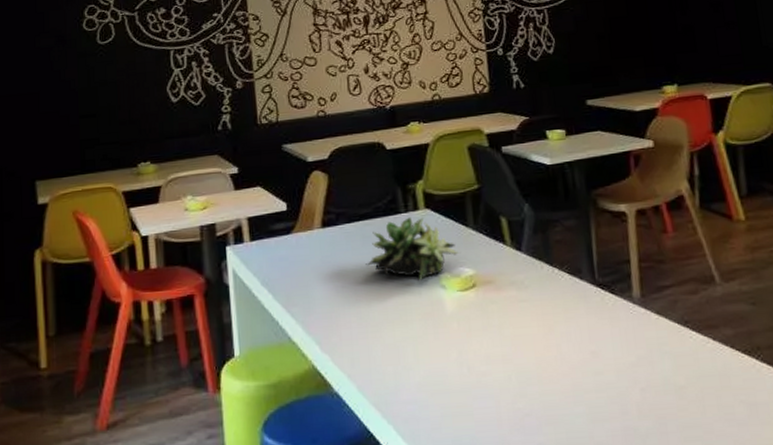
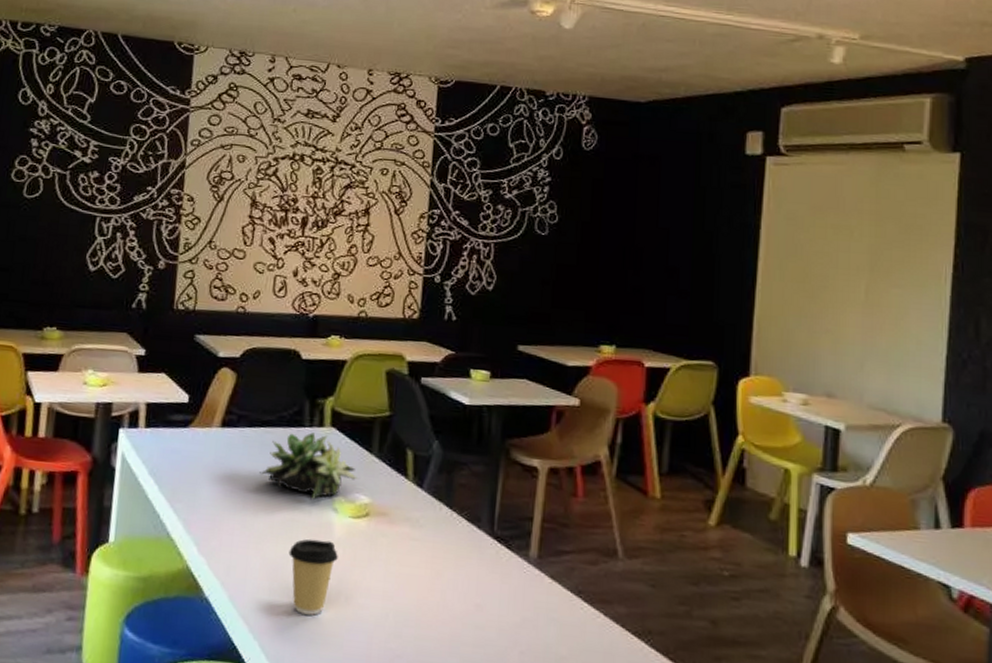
coffee cup: none [406,317,454,391] -> present [288,539,338,616]

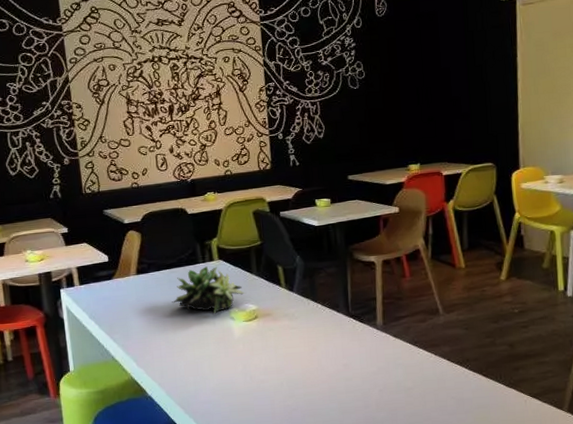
coffee cup: present [288,539,338,616] -> none [203,340,240,394]

